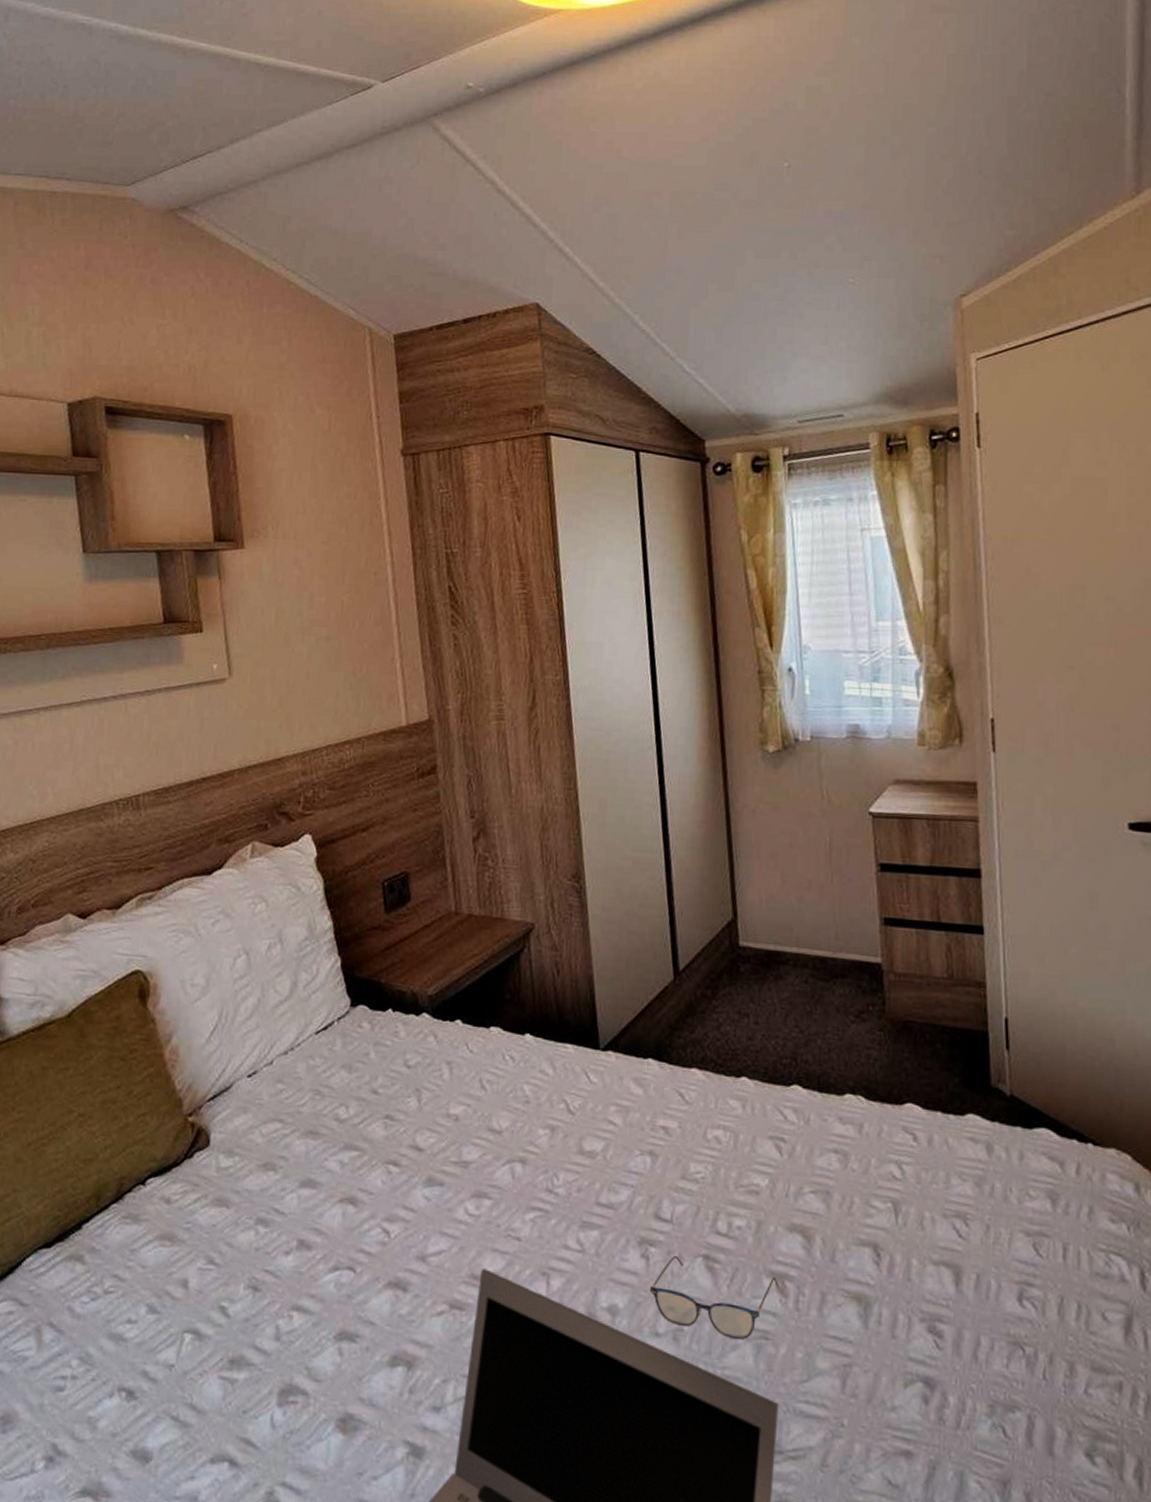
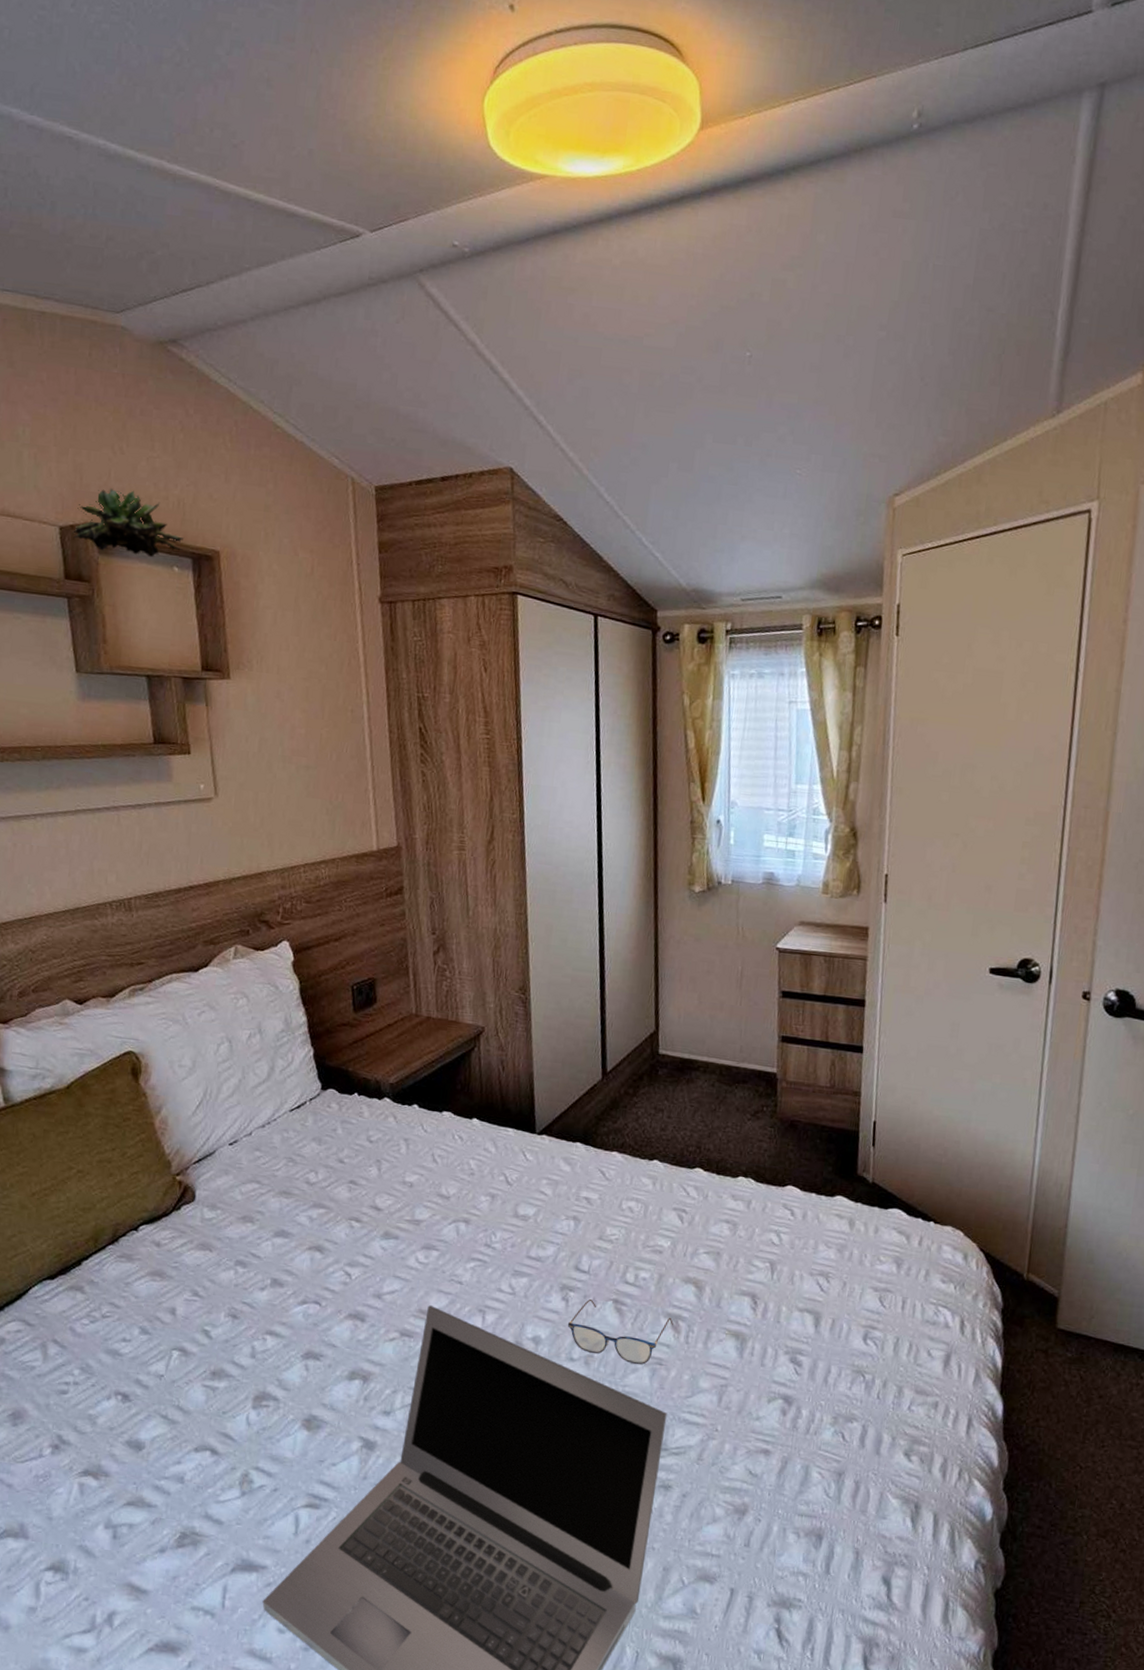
succulent plant: none [81,360,195,428] -> present [72,489,184,558]

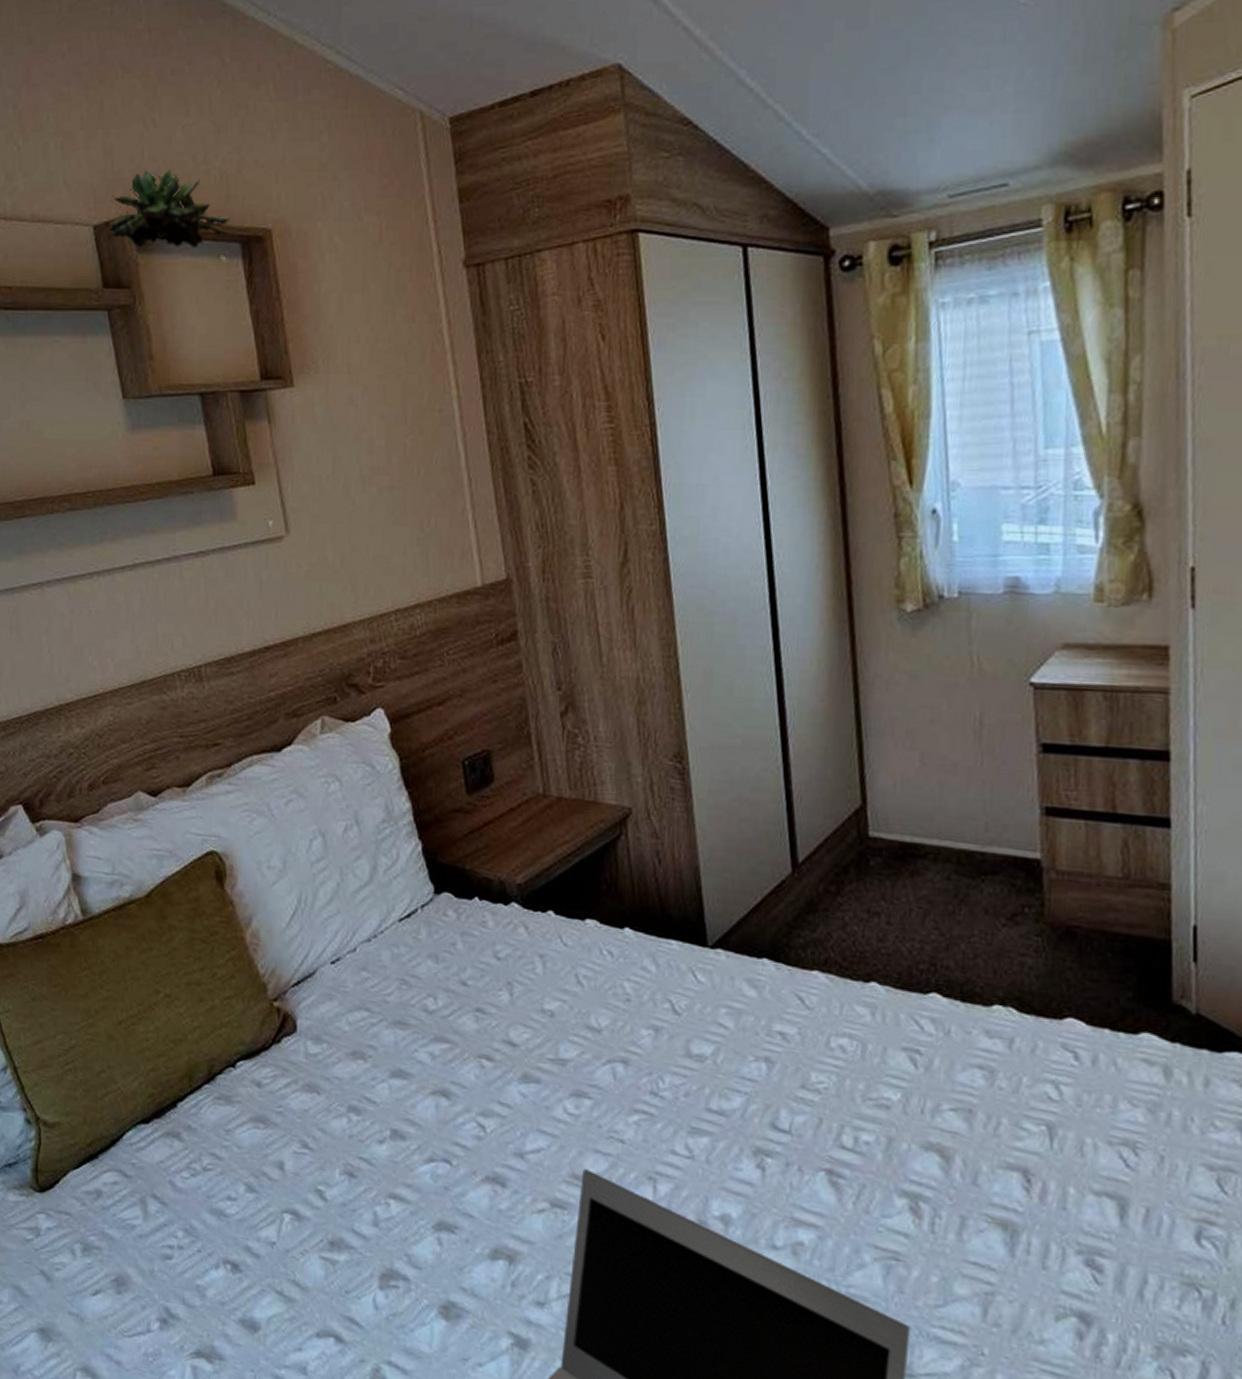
glasses: present [567,1298,673,1365] -> none [765,1167,912,1259]

